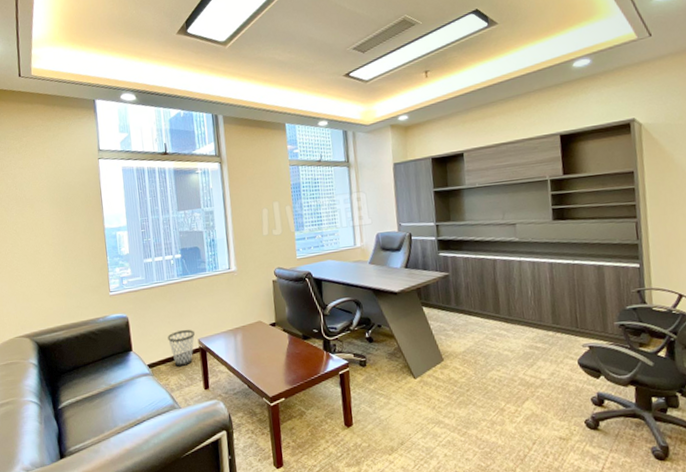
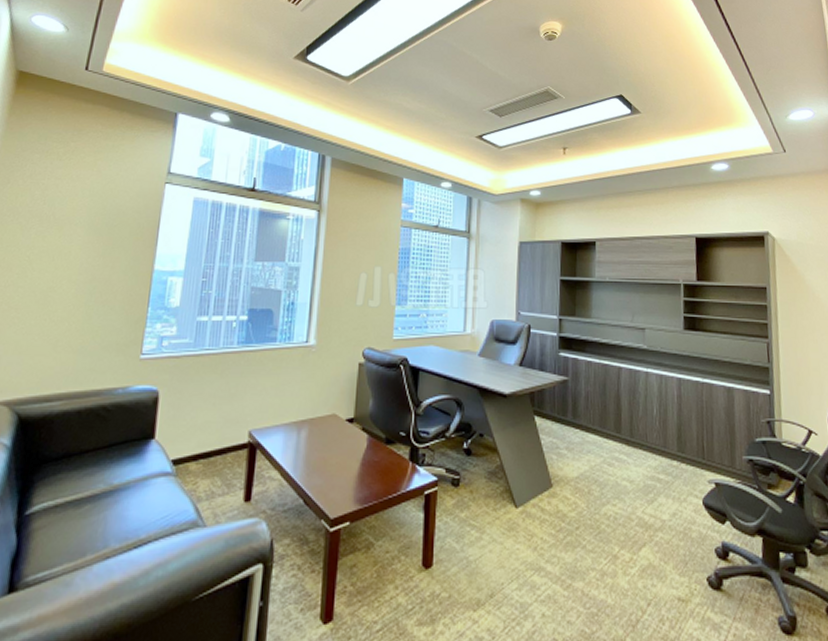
wastebasket: present [167,329,196,367] -> none [207,415,247,468]

